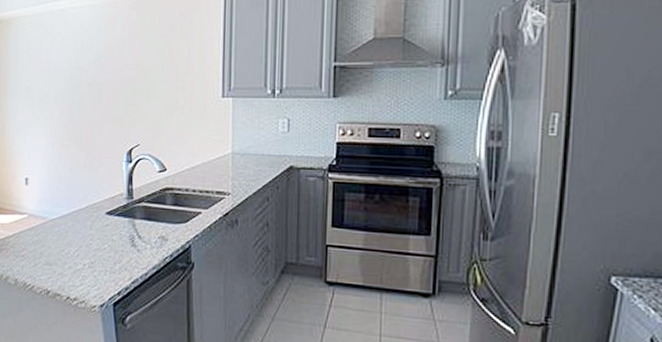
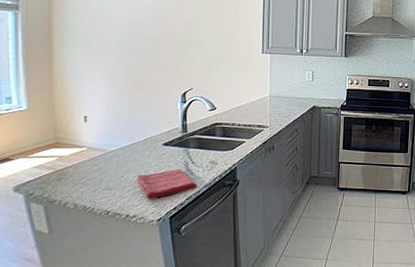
dish towel: none [78,244,145,280] -> present [137,168,198,199]

